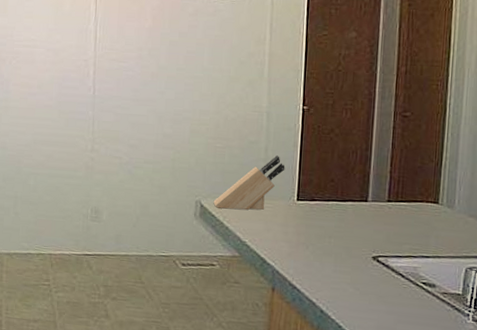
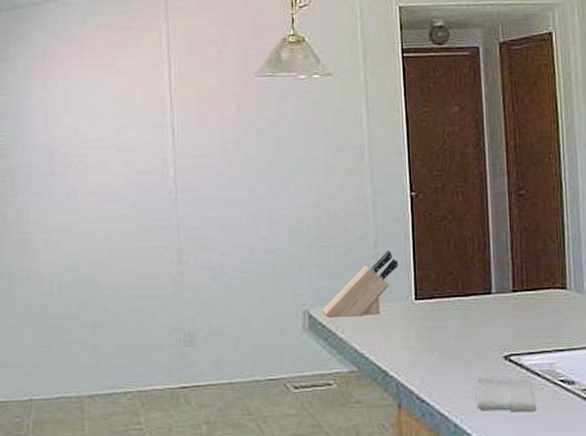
washcloth: none [343,273,398,308] -> present [475,378,538,412]

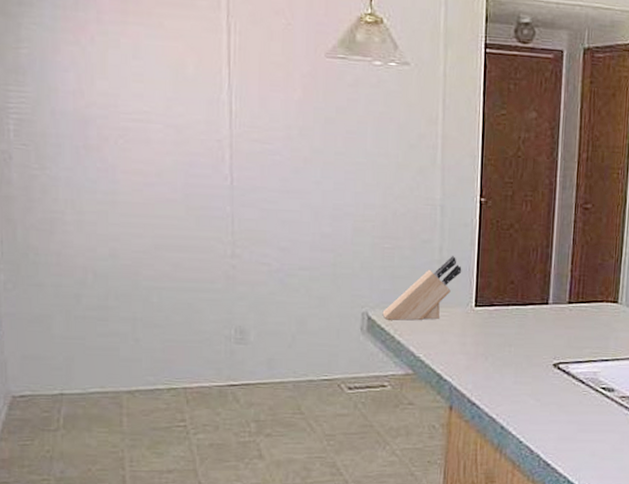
washcloth: present [475,378,538,412] -> none [523,383,579,416]

